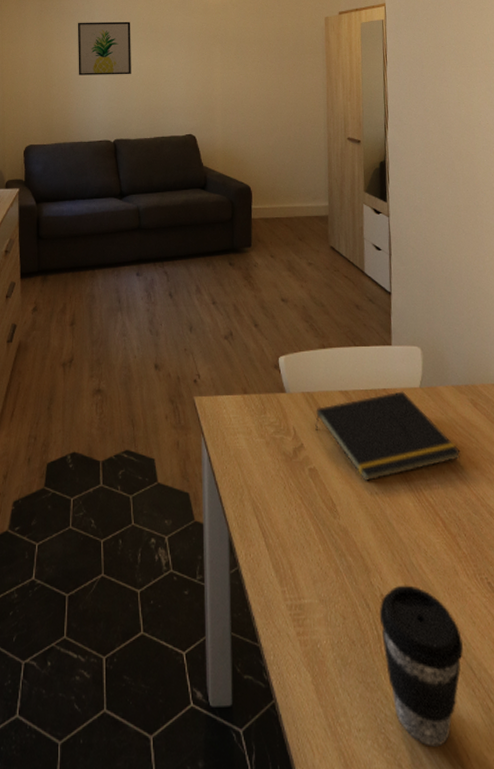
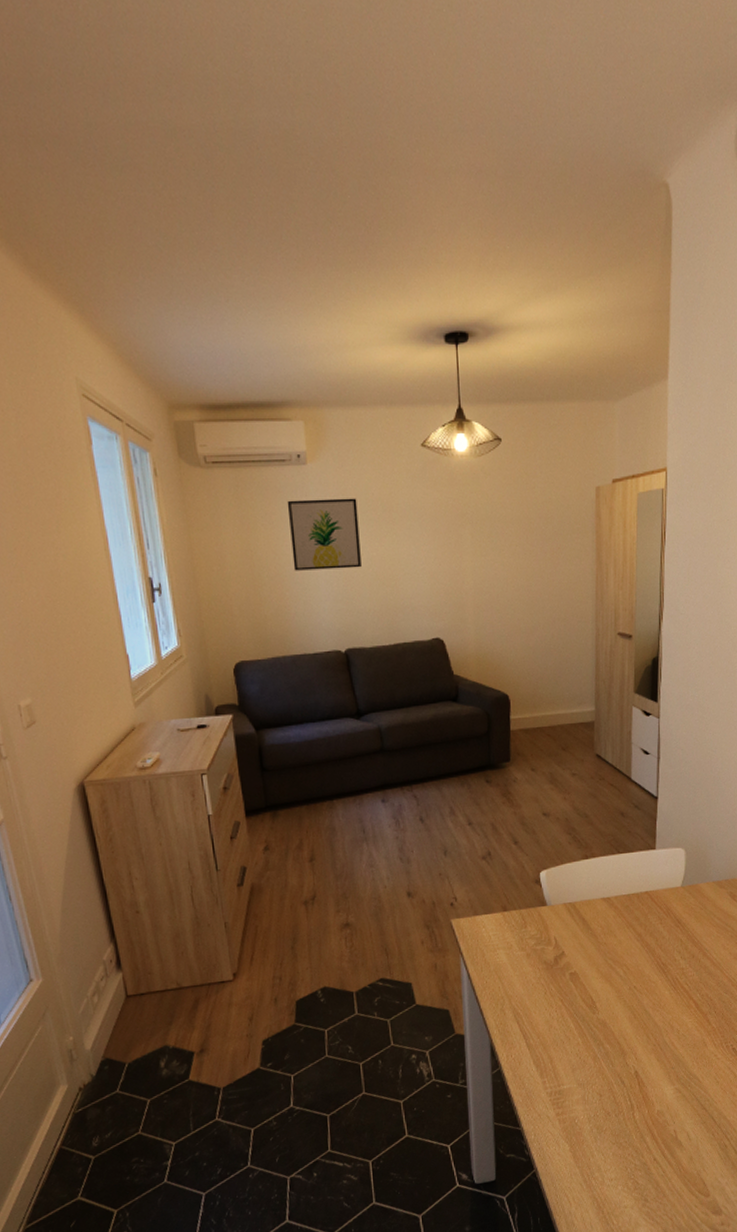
notepad: present [315,391,461,481] -> none [576,892,717,977]
coffee cup: present [379,585,463,747] -> none [633,1060,706,1182]

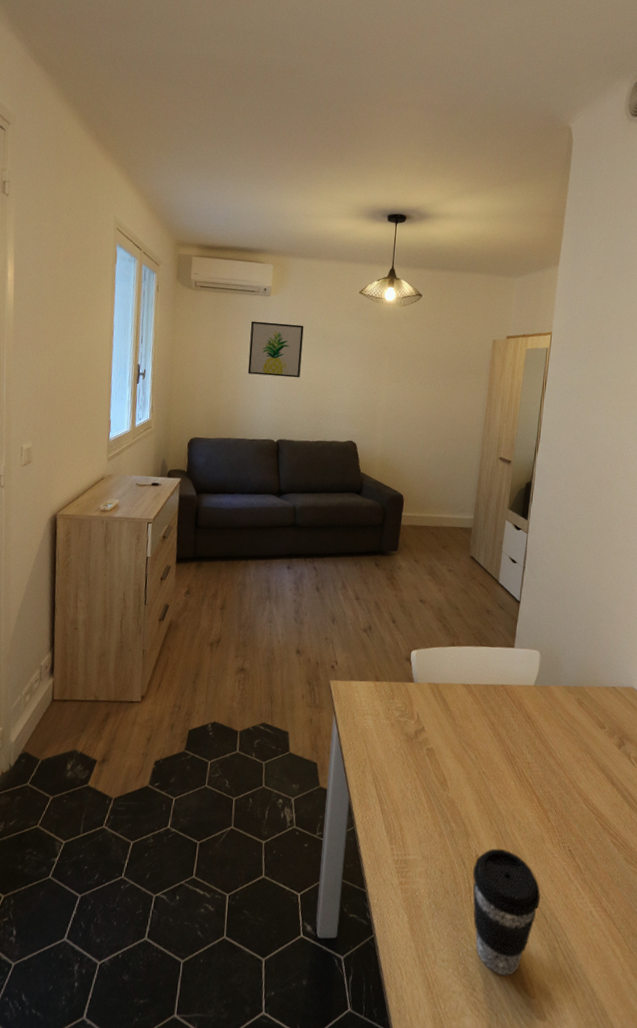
coffee cup: none [633,1060,706,1182] -> present [472,848,541,976]

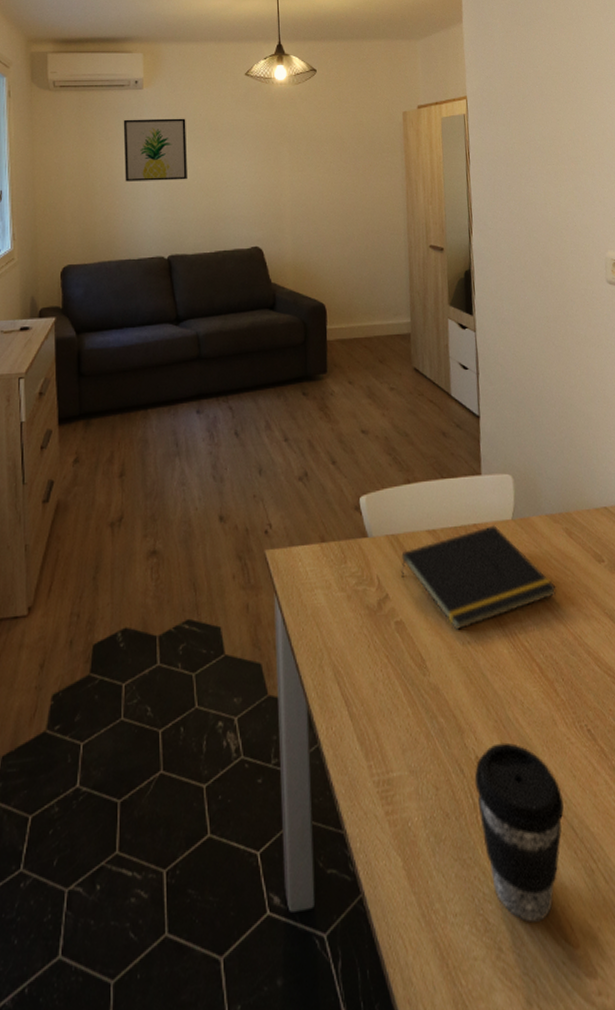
notepad: none [437,688,562,762] -> present [401,525,557,630]

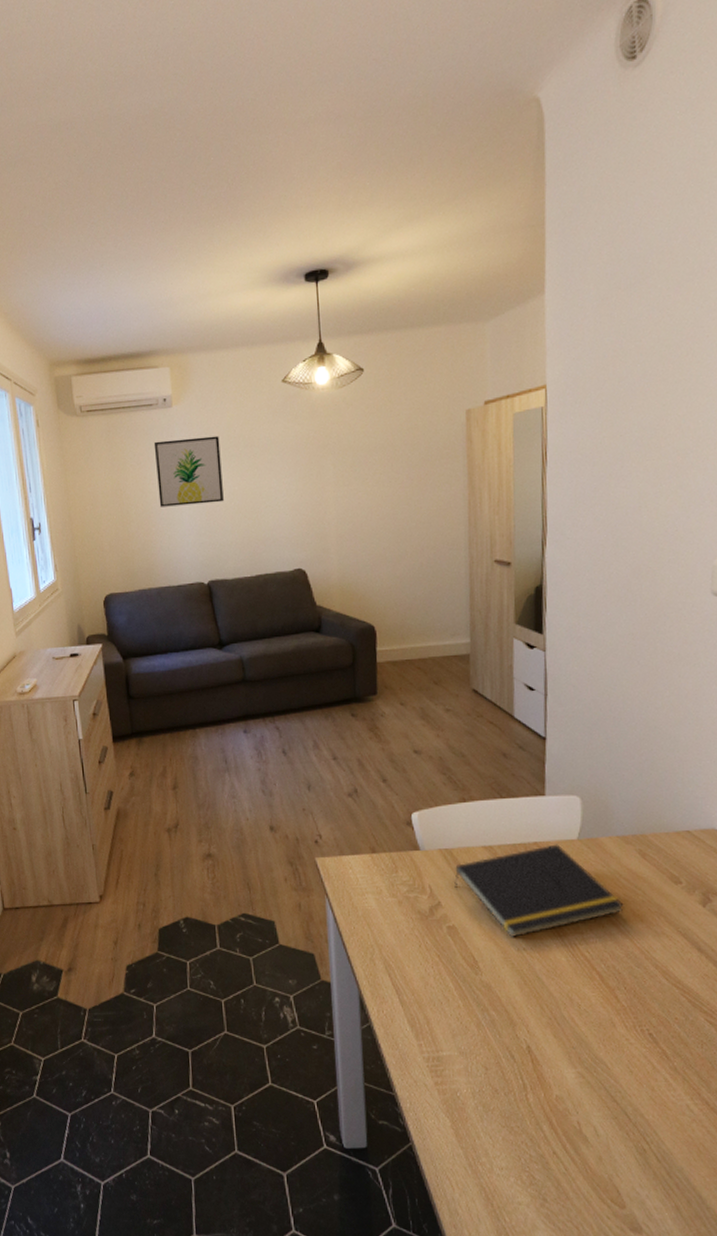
coffee cup: present [474,742,564,923] -> none [525,1037,618,1183]

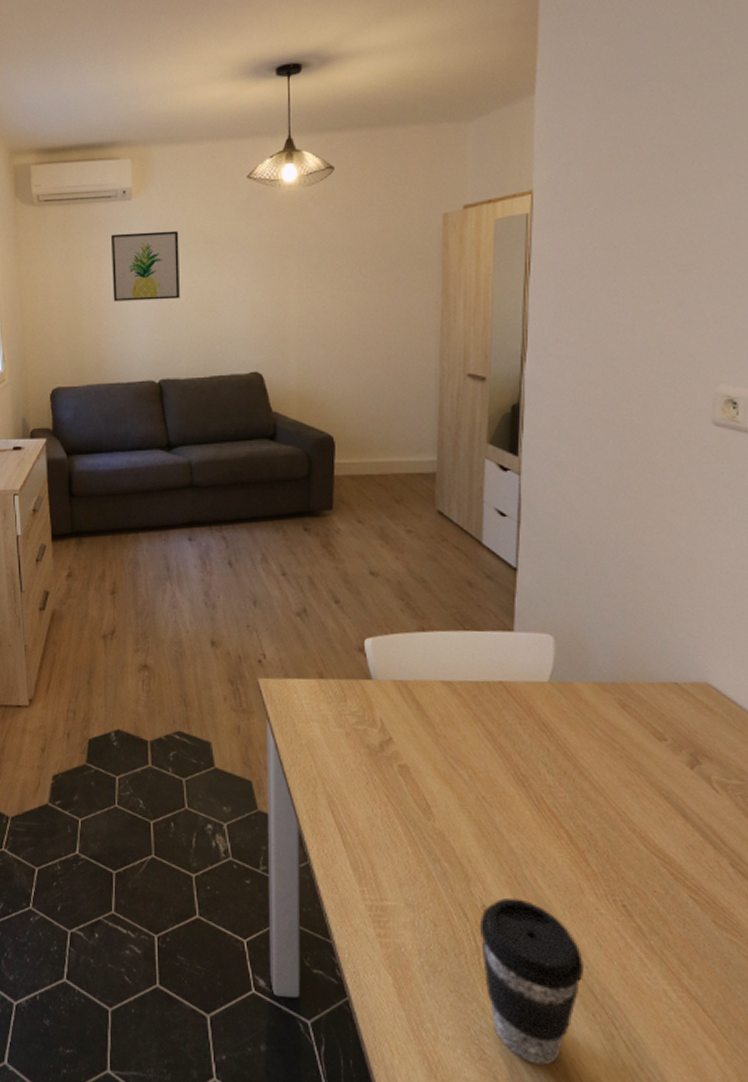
notepad: present [454,844,624,937] -> none [408,685,599,783]
coffee cup: none [525,1037,618,1183] -> present [479,897,583,1066]

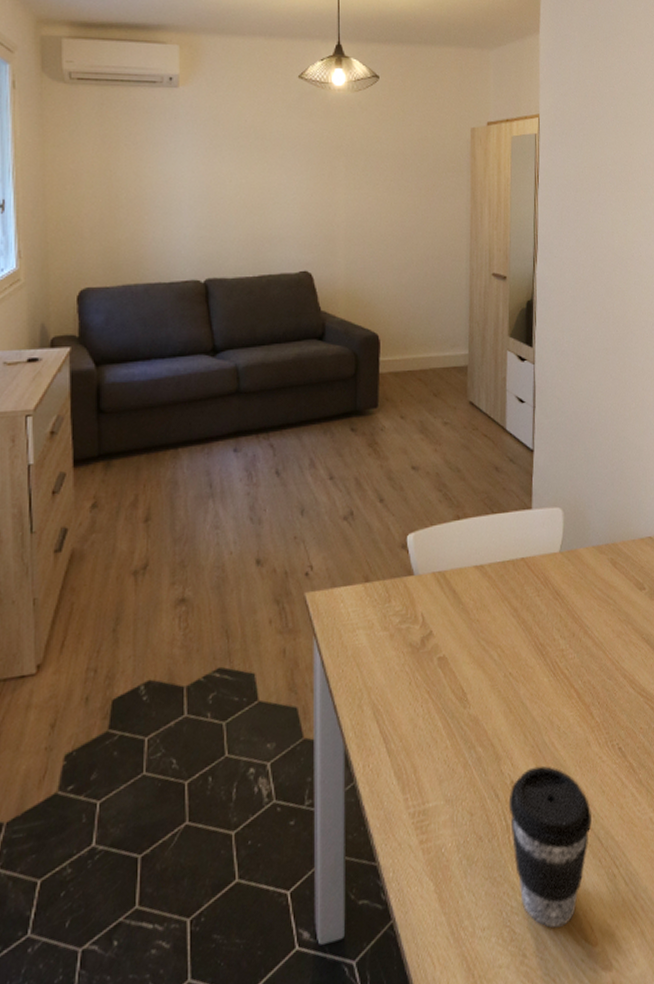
wall art: present [110,230,180,302] -> none [154,121,229,195]

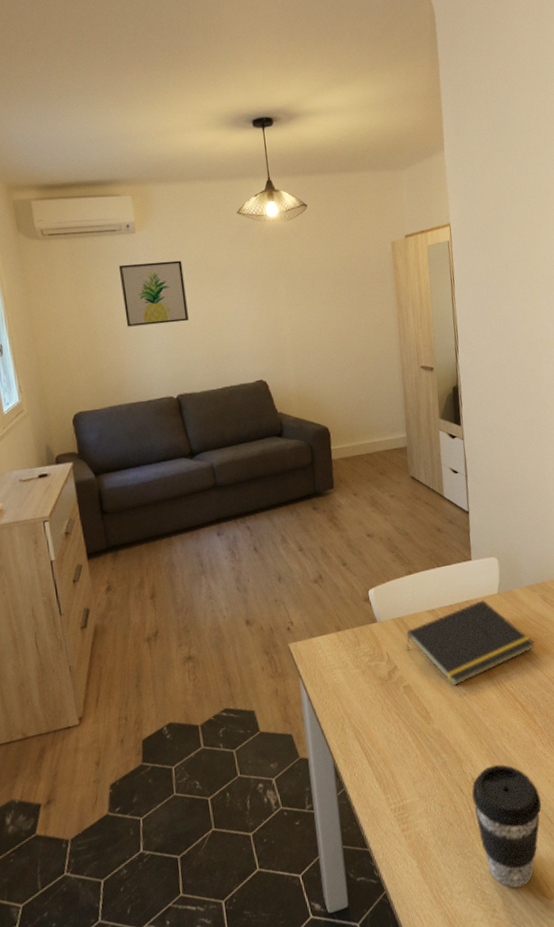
wall art: none [154,121,229,195] -> present [118,260,189,327]
notepad: none [446,558,598,662] -> present [406,600,535,686]

